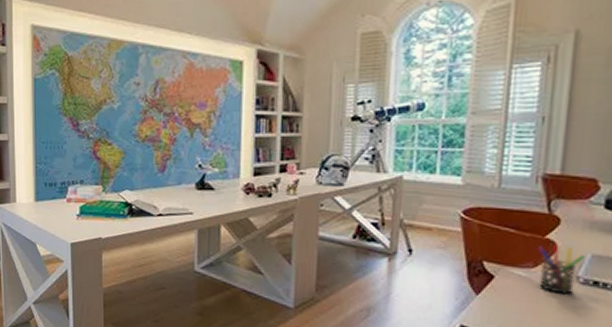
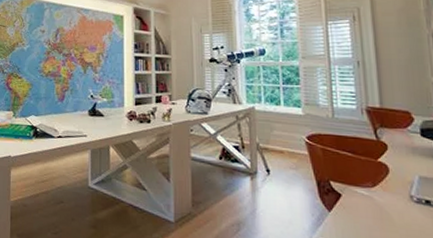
pen holder: present [538,243,586,295] -> none [373,166,414,212]

